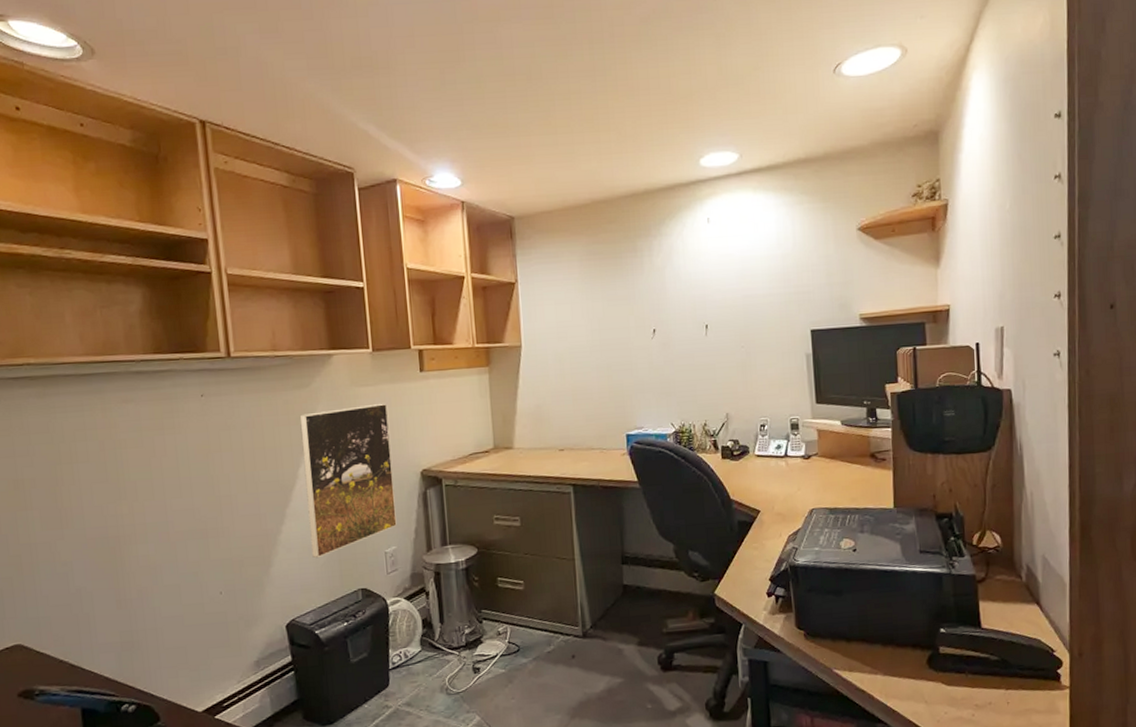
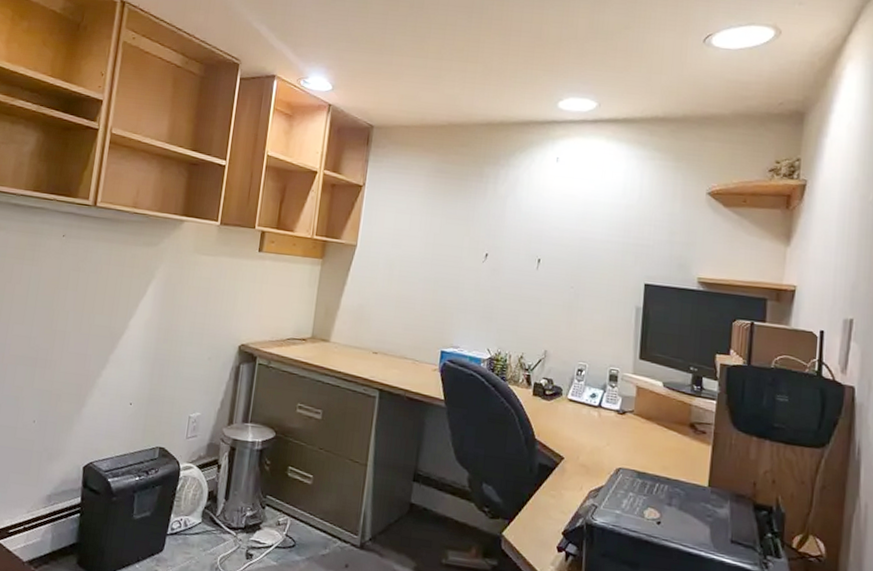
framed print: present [299,403,397,559] -> none [123,270,223,409]

